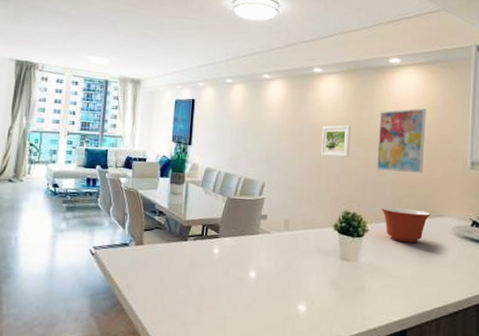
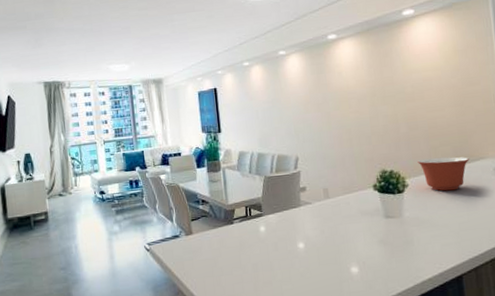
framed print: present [320,125,351,157] -> none [346,85,378,120]
wall art: present [377,108,426,174] -> none [402,54,455,125]

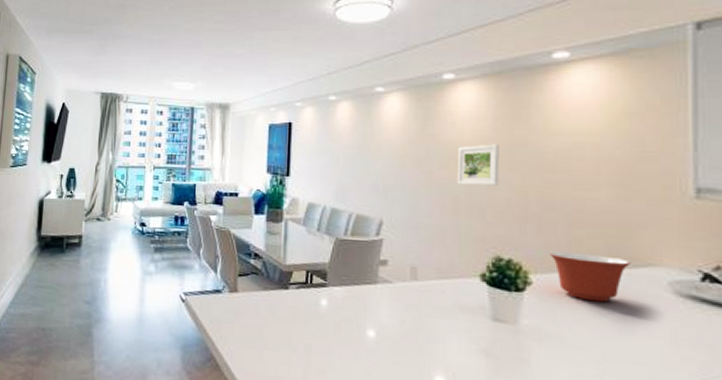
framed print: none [346,85,378,120] -> present [456,144,499,186]

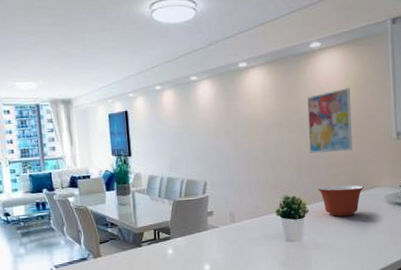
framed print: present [456,144,499,186] -> none [254,114,283,147]
wall art: none [541,116,615,207] -> present [307,88,353,153]

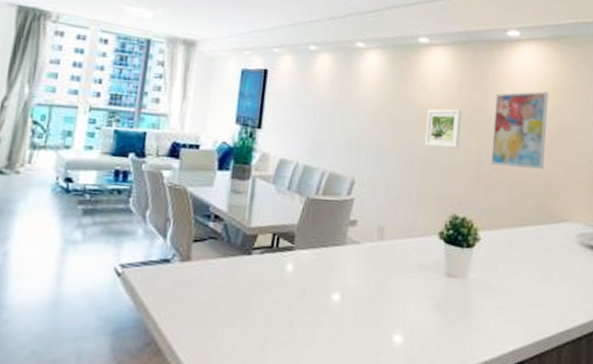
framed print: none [254,114,283,147] -> present [424,108,462,148]
mixing bowl: present [318,185,364,217] -> none [495,209,552,254]

